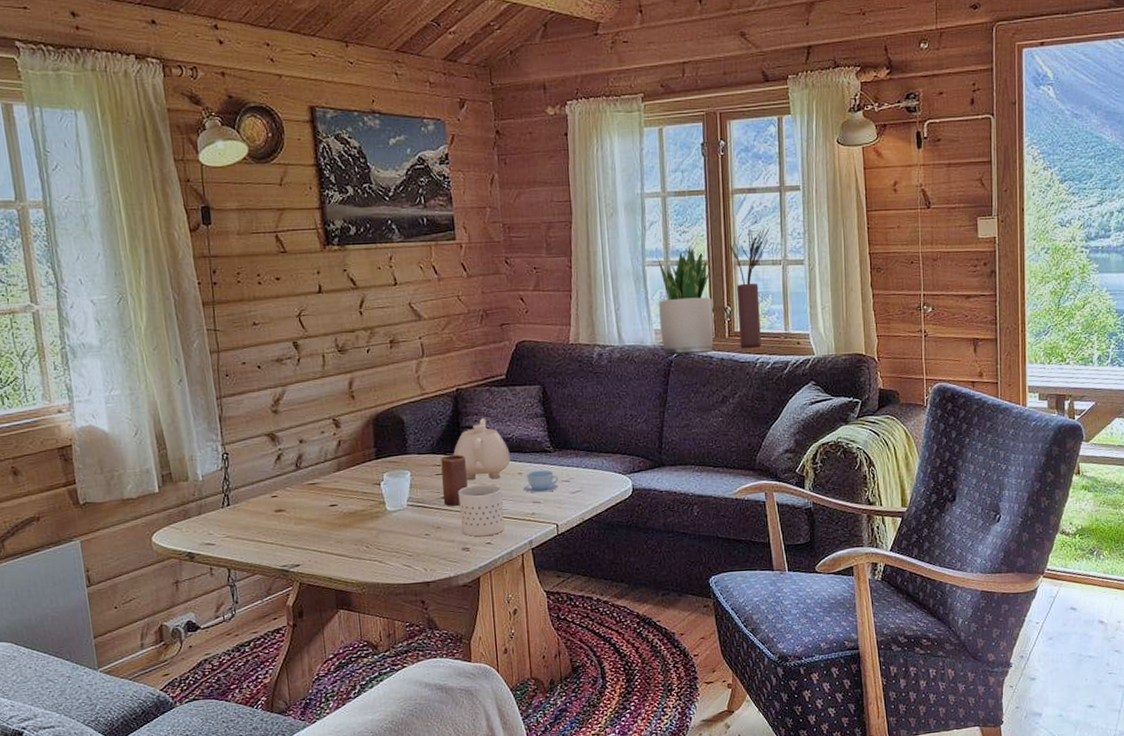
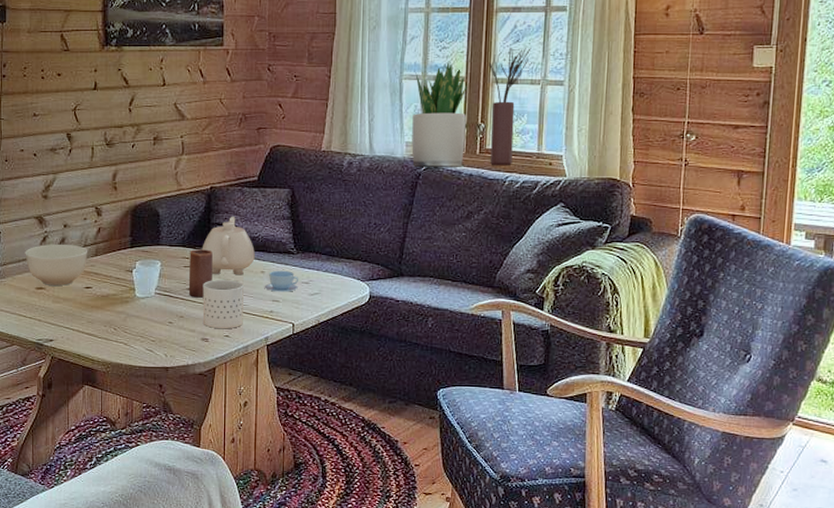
bowl: none [258,460,330,507] -> present [25,244,88,286]

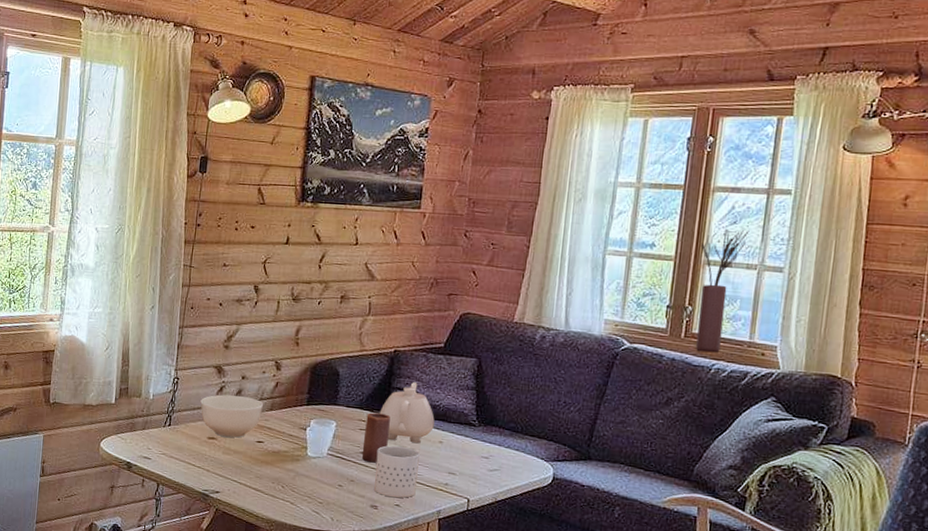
teacup: present [264,270,298,292] -> none [441,441,478,466]
planter: present [411,61,468,168] -> none [610,239,677,351]

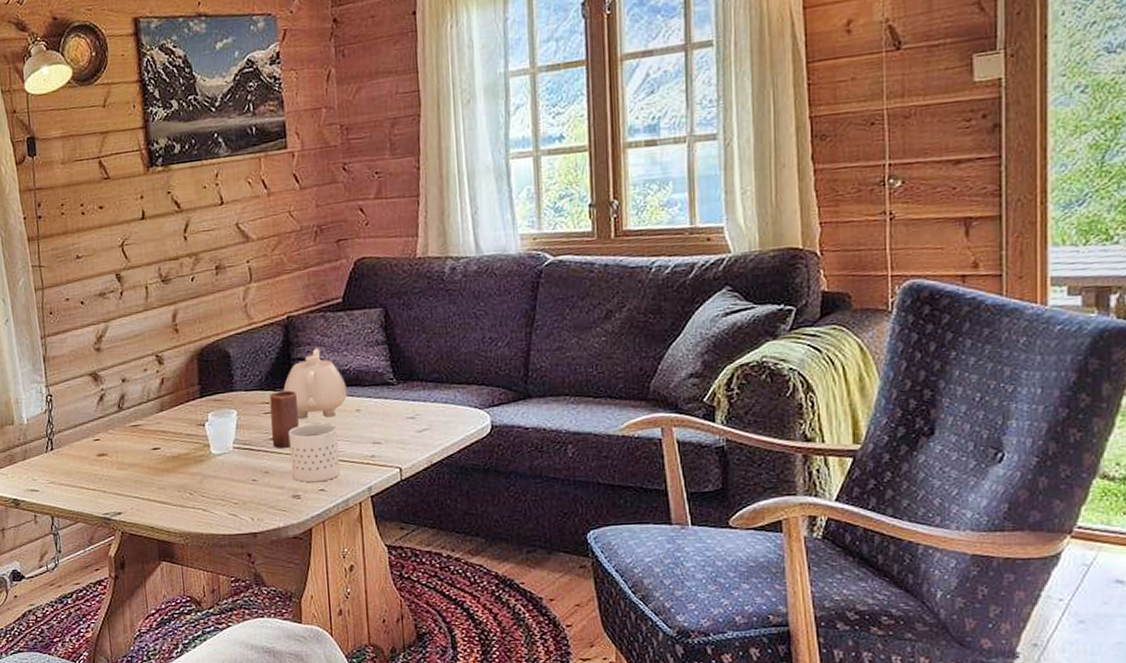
bowl: present [200,394,264,438] -> none [81,400,153,451]
vase: present [696,229,750,354] -> none [616,98,671,251]

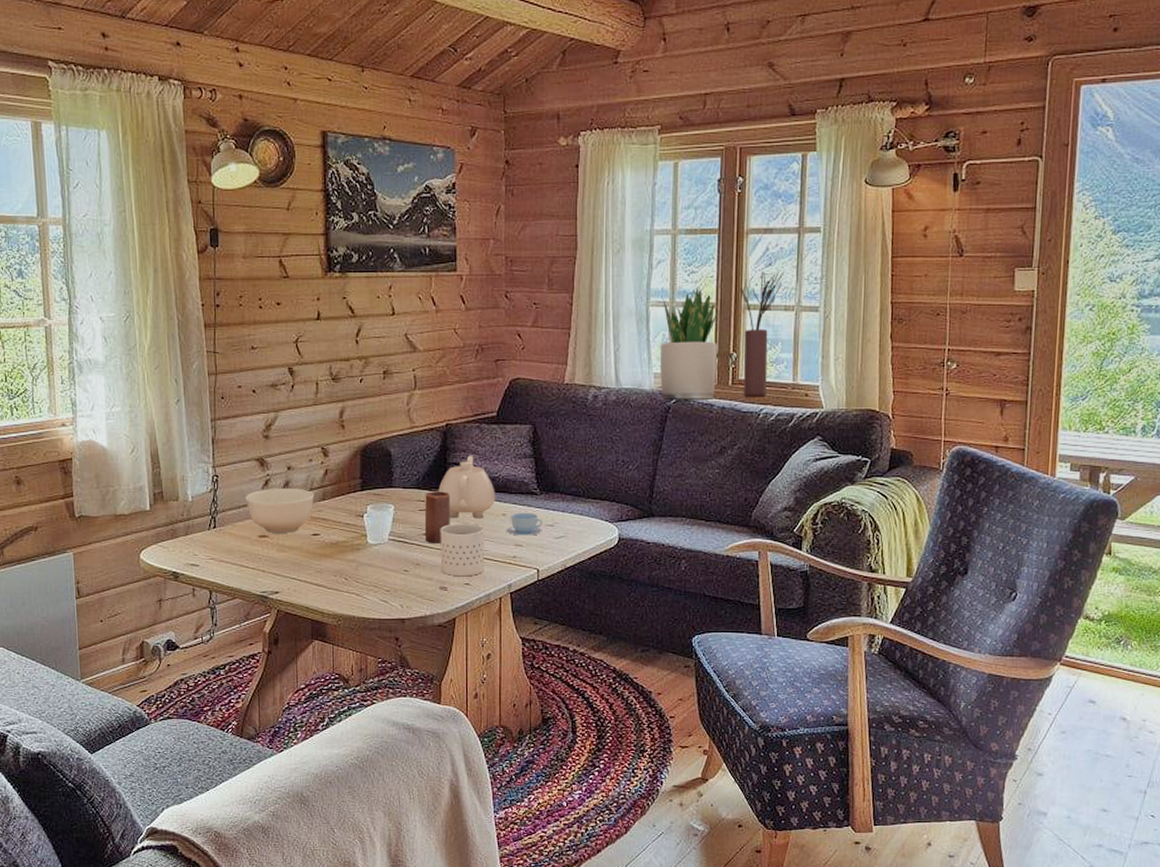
bowl: none [81,400,153,451] -> present [245,487,315,533]
teacup: none [361,405,402,433] -> present [506,512,542,536]
planter: none [524,129,595,265] -> present [660,286,719,401]
vase: none [616,98,671,251] -> present [739,272,785,398]

